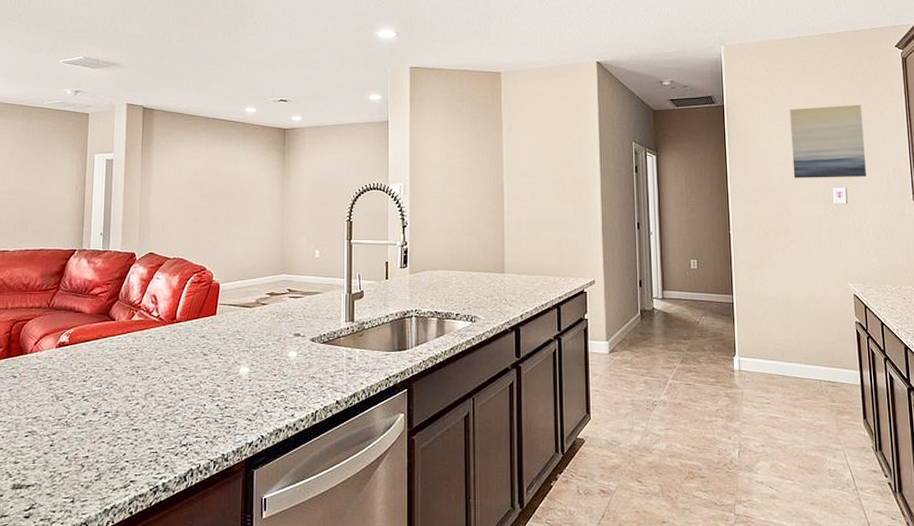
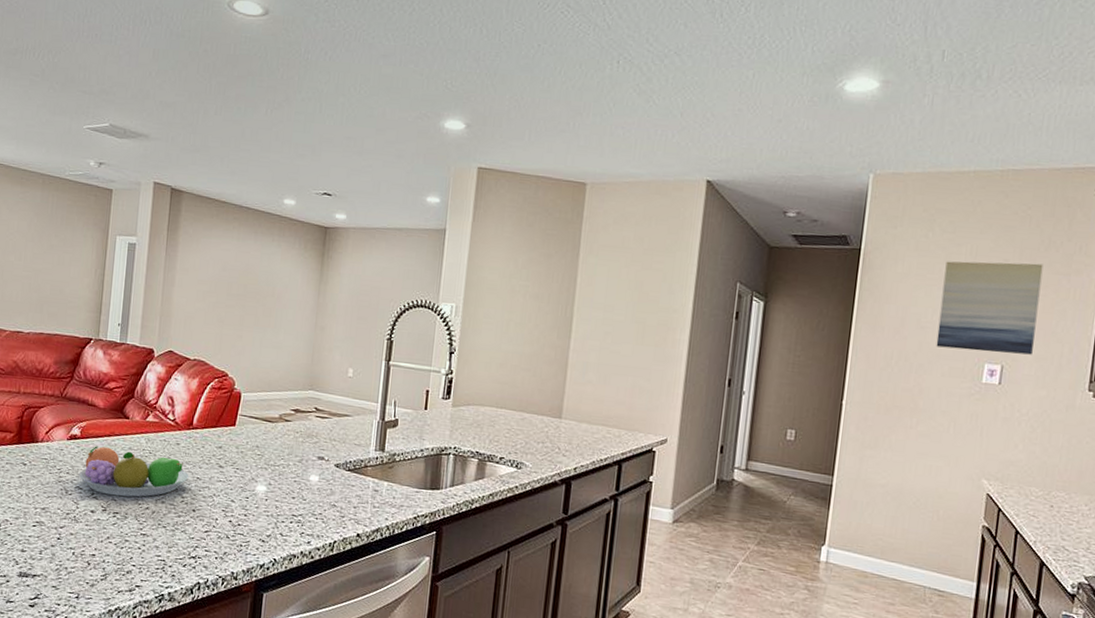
fruit bowl: none [68,350,176,396] -> present [78,446,189,497]

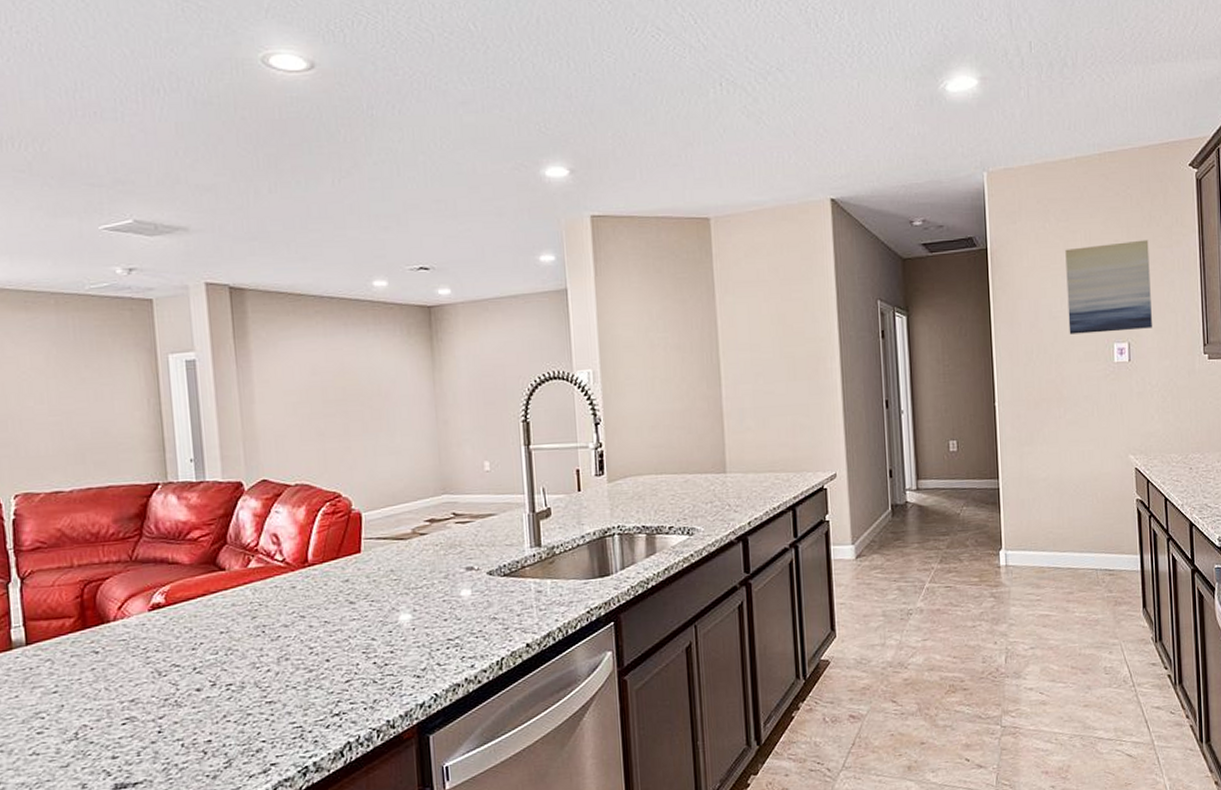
fruit bowl: present [78,446,189,497] -> none [171,605,315,666]

